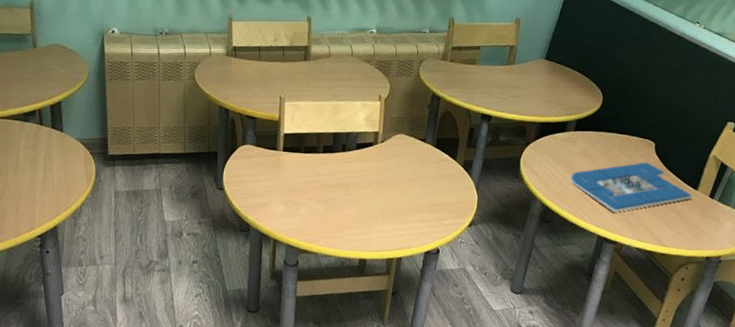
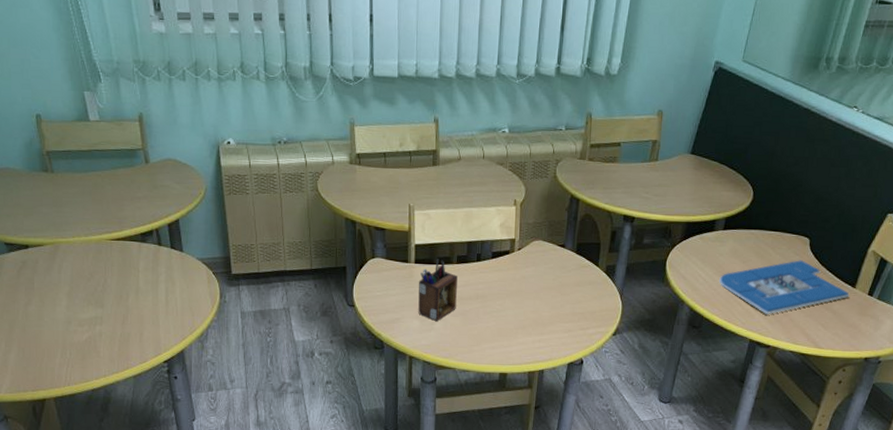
desk organizer: none [284,148,323,207] -> present [418,259,457,321]

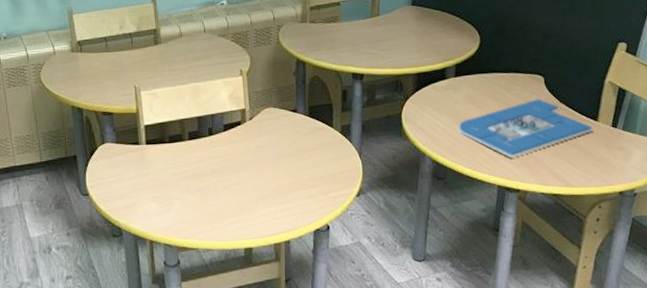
desk organizer: present [418,259,457,321] -> none [151,137,193,201]

